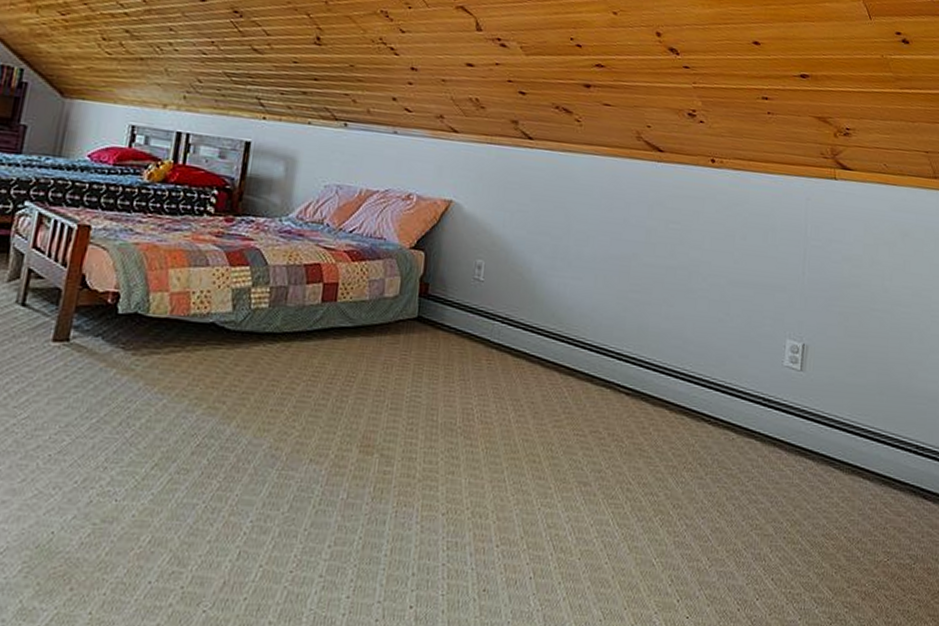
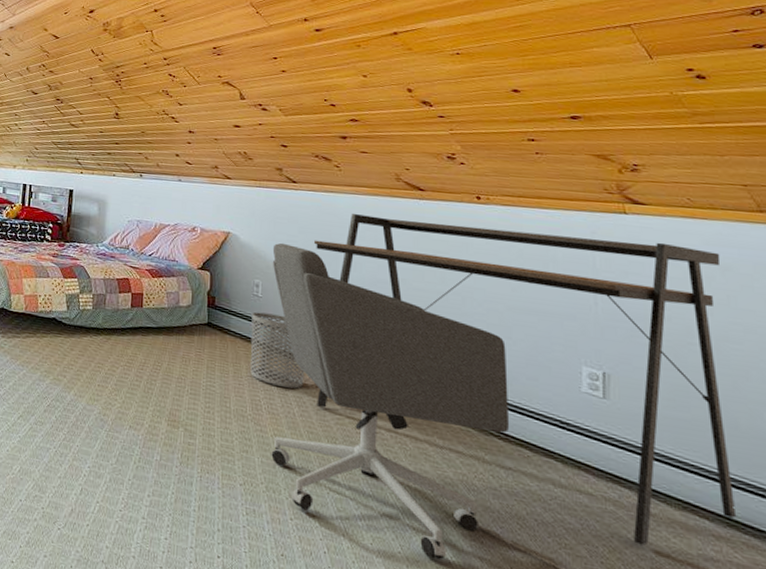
waste bin: none [464,299,525,390] -> present [250,312,305,389]
office chair: none [480,213,724,564] -> present [271,243,510,560]
desk: none [535,177,903,514] -> present [314,213,737,546]

